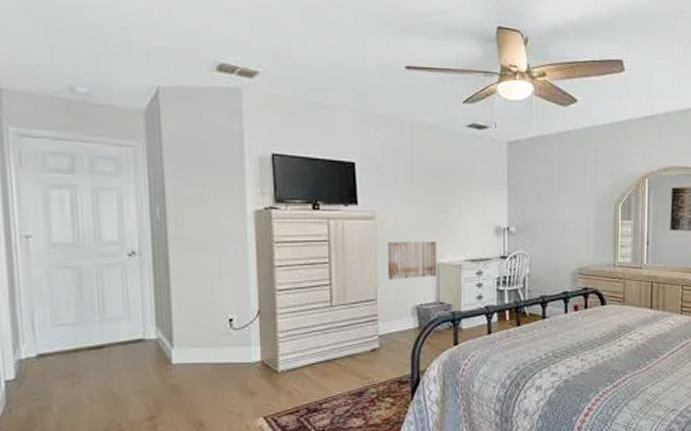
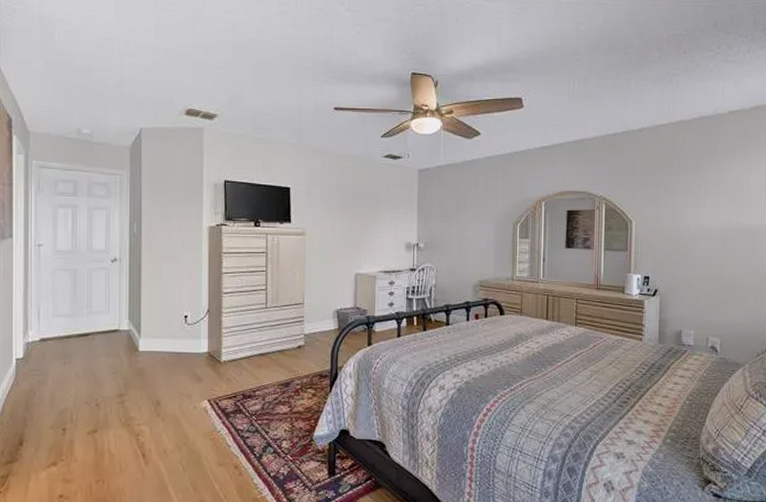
wall art: present [387,241,437,279] -> none [313,254,355,287]

